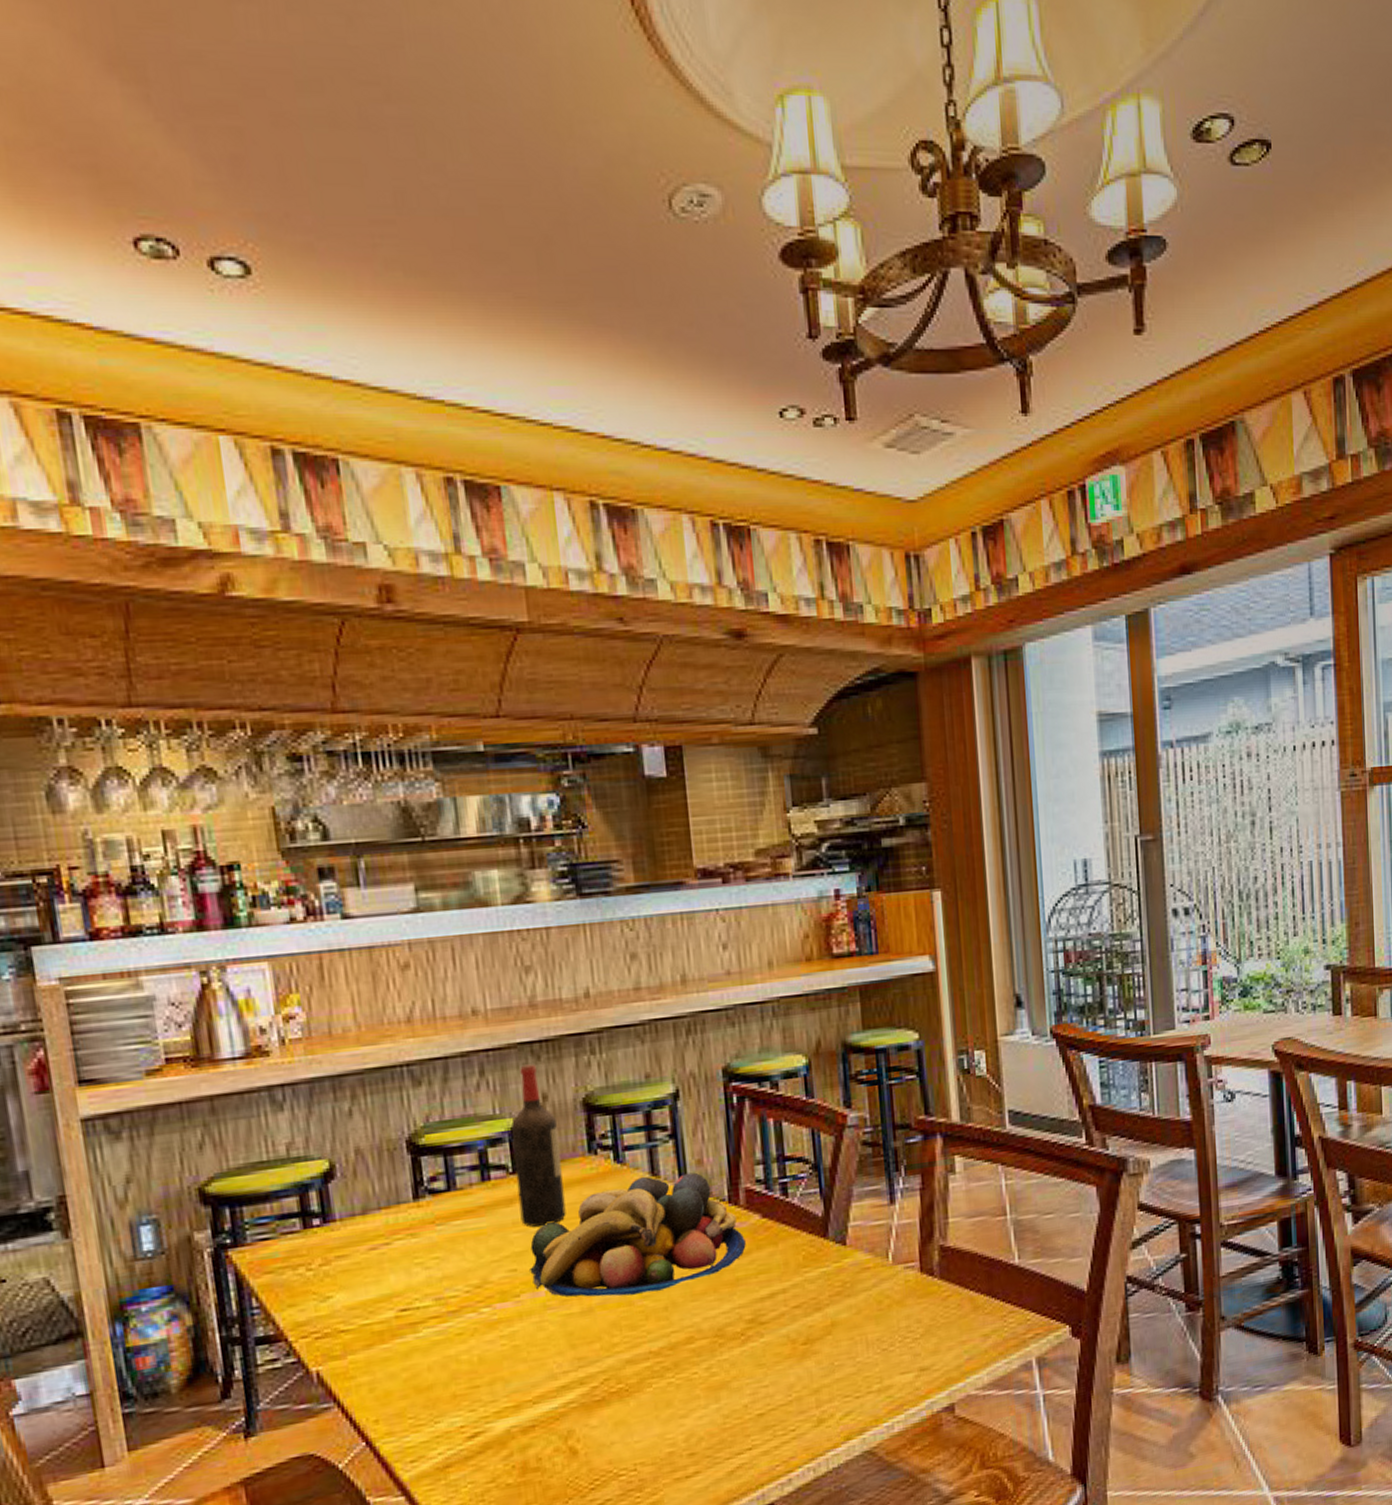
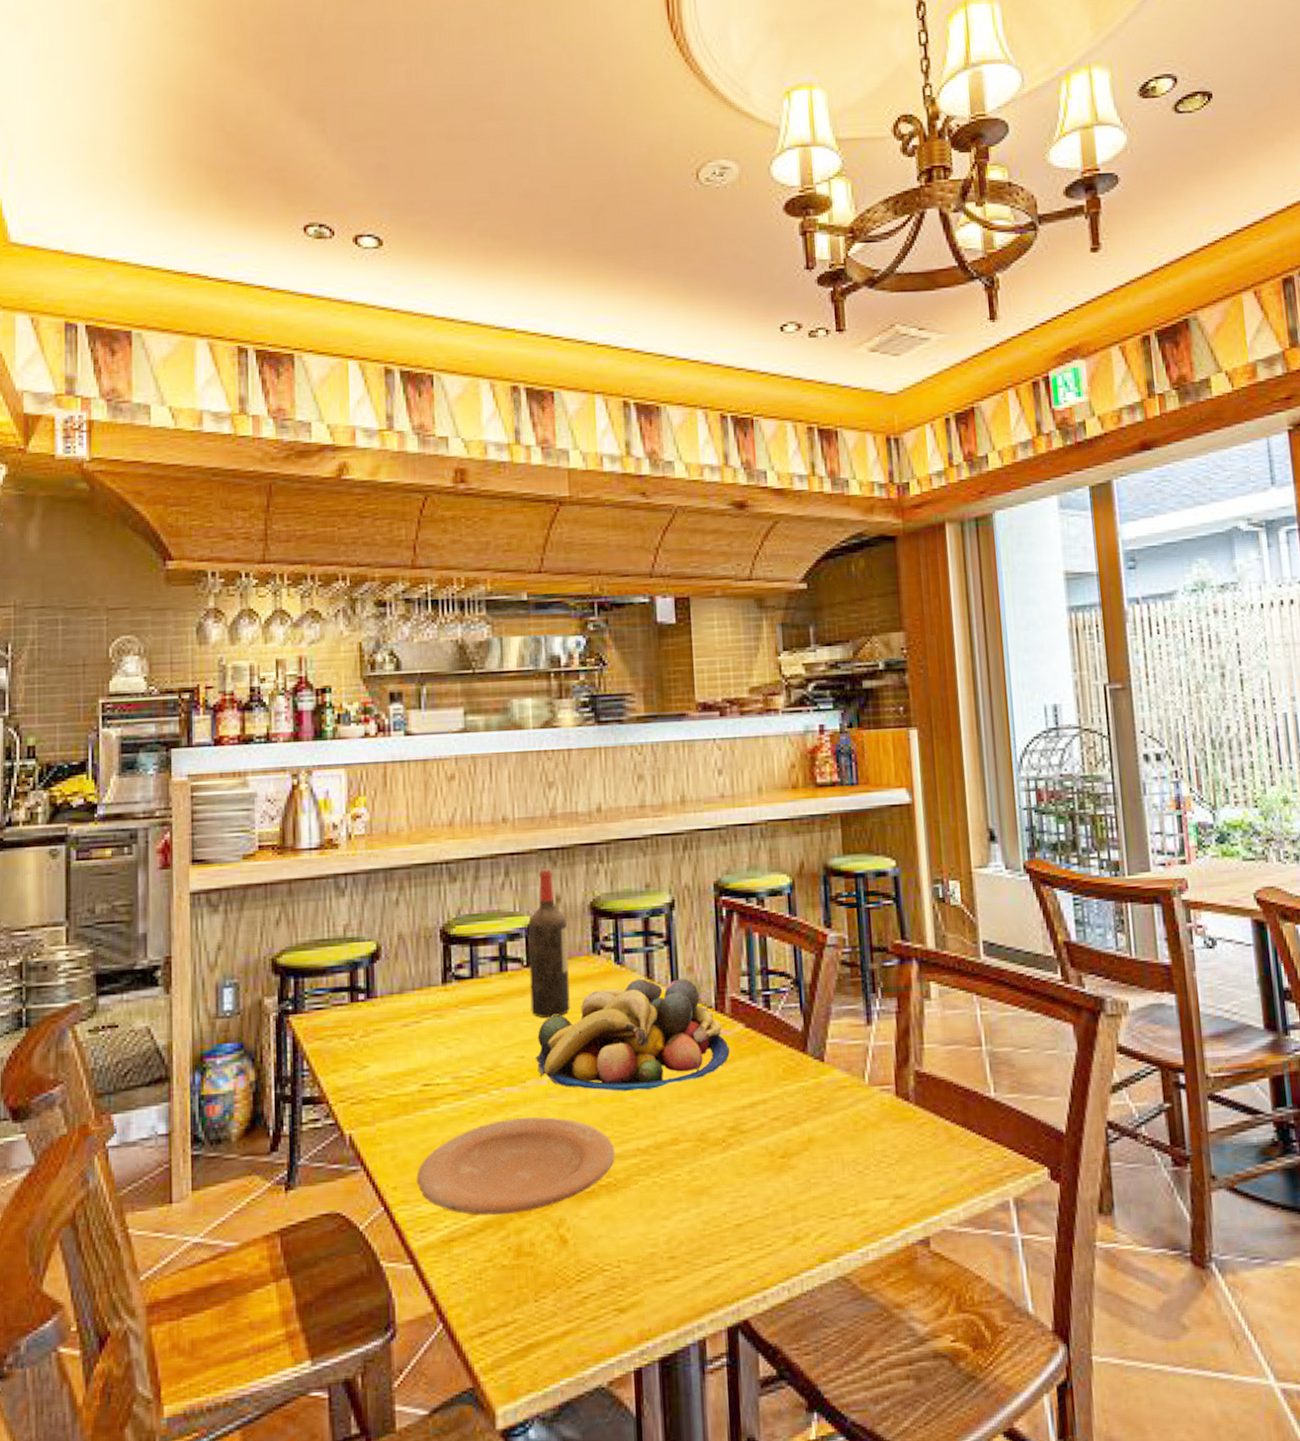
plate: none [400,1329,626,1439] -> present [416,1116,615,1216]

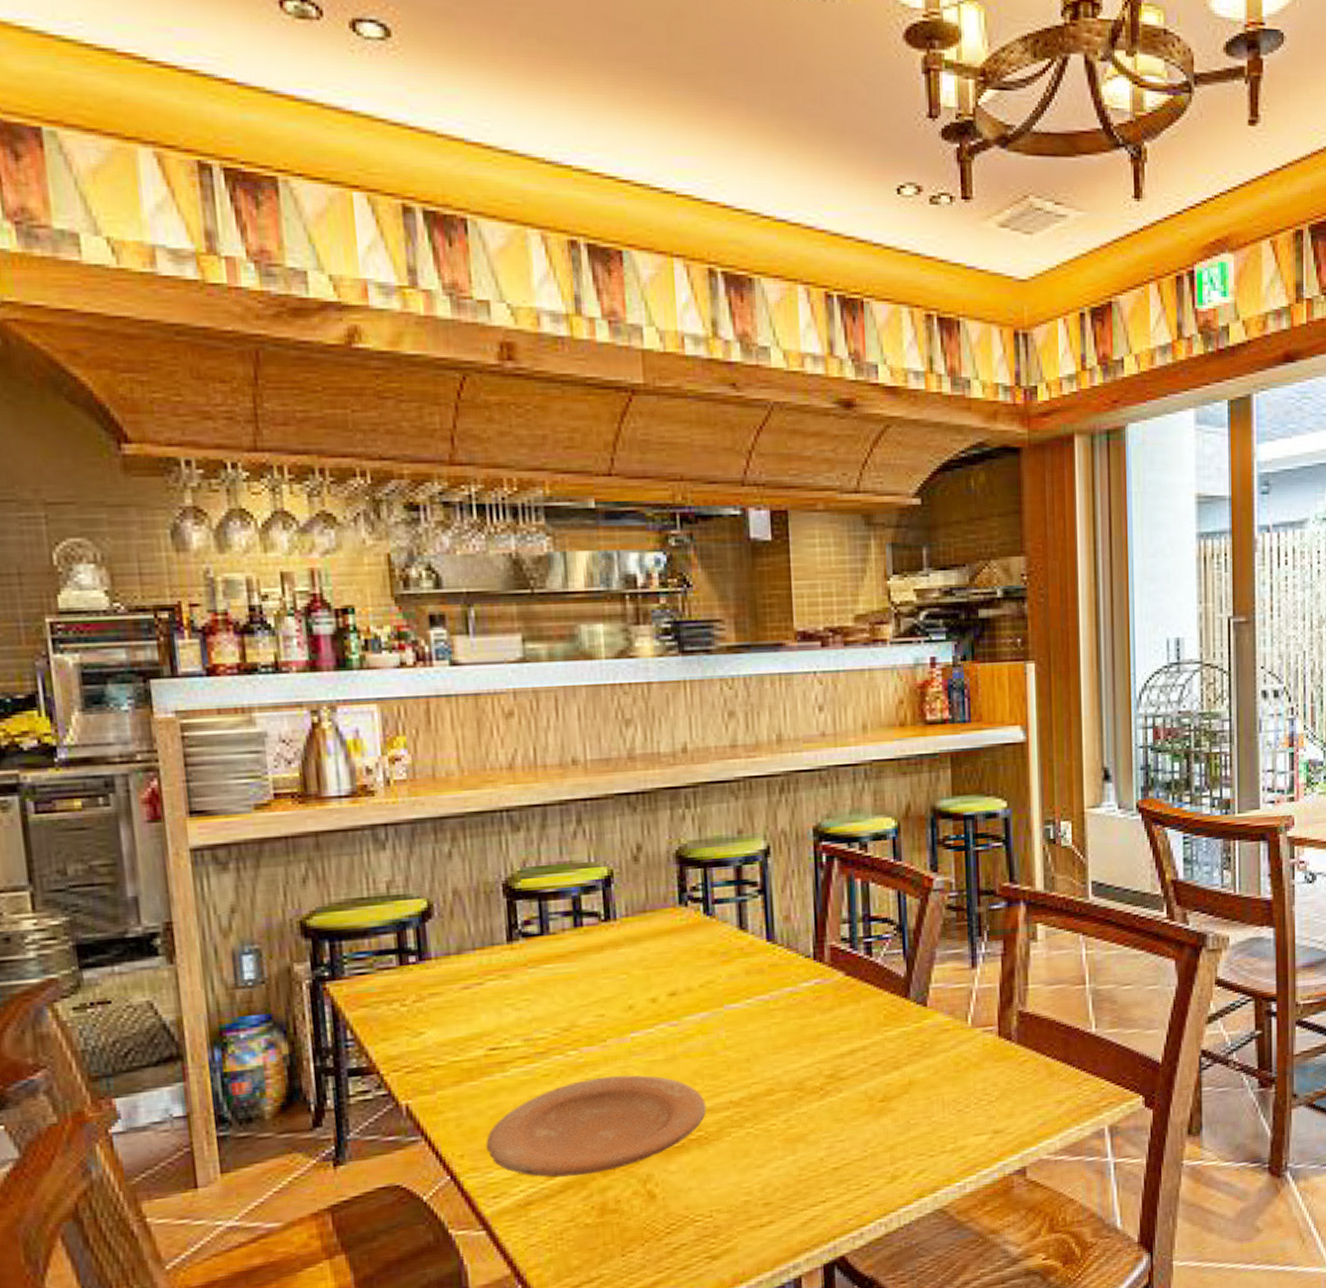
wine bottle: present [527,868,570,1019] -> none [604,815,655,975]
fruit bowl: present [536,978,730,1092] -> none [617,928,829,1046]

